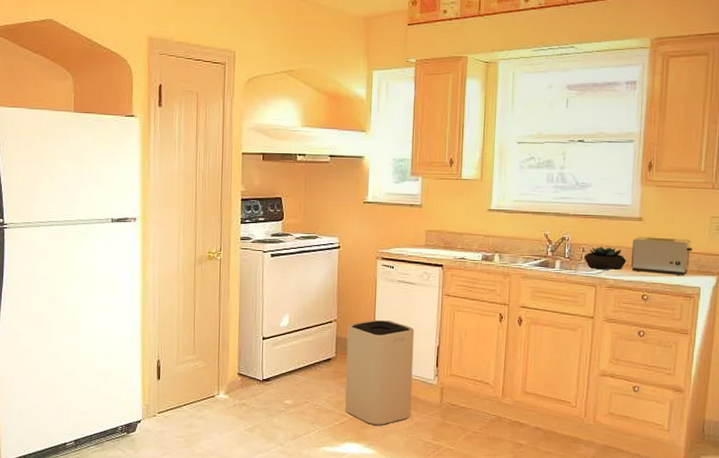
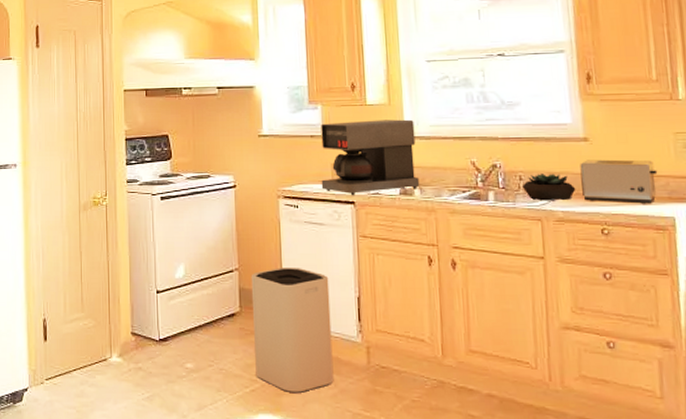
coffee maker: none [415,193,501,260] -> present [321,119,420,196]

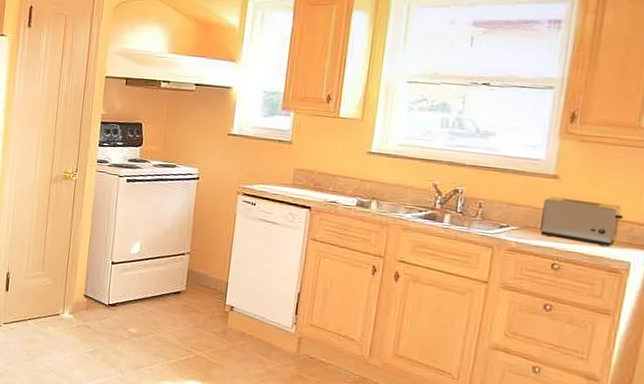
trash can: present [251,268,334,394] -> none [192,257,274,368]
coffee maker: present [321,119,420,196] -> none [281,130,384,203]
succulent plant: present [521,174,576,201] -> none [479,204,535,232]

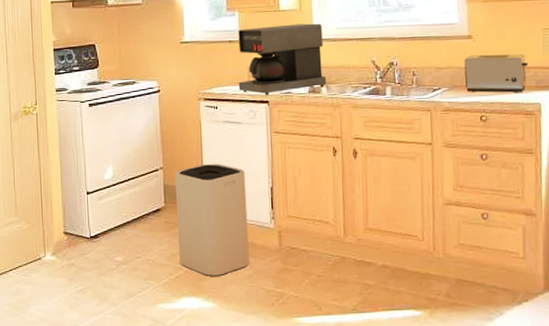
trash can: none [192,257,274,368] -> present [174,164,250,277]
coffee maker: none [281,130,384,203] -> present [238,23,327,96]

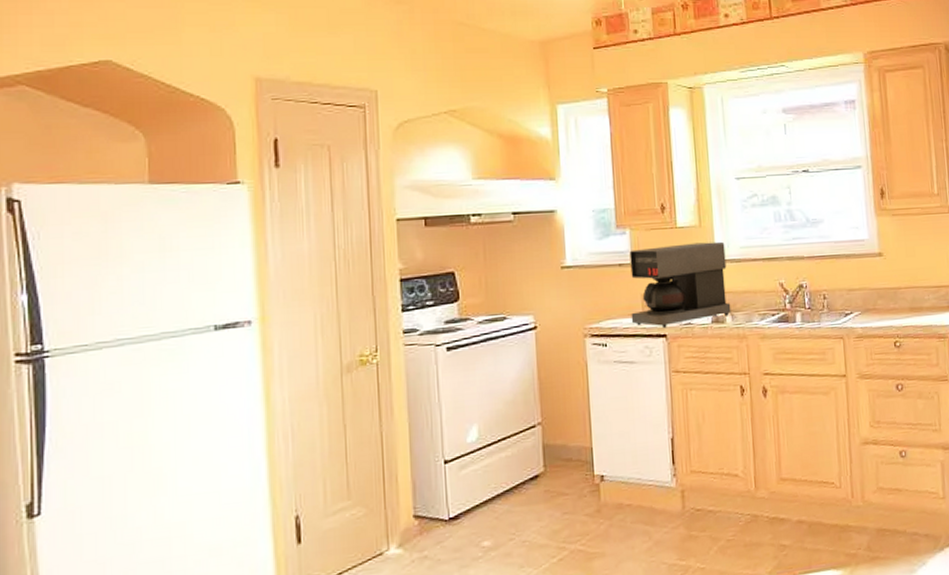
trash can: present [174,164,250,277] -> none [556,413,649,555]
toaster: present [464,54,528,93] -> none [875,272,939,316]

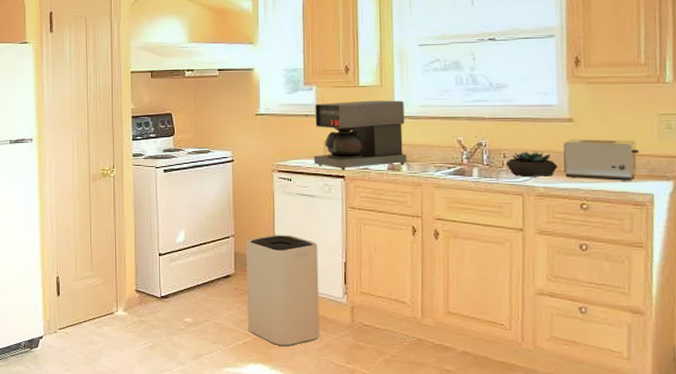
trash can: none [556,413,649,555] -> present [245,235,320,347]
succulent plant: none [825,290,873,318] -> present [505,152,558,178]
toaster: none [875,272,939,316] -> present [563,139,640,181]

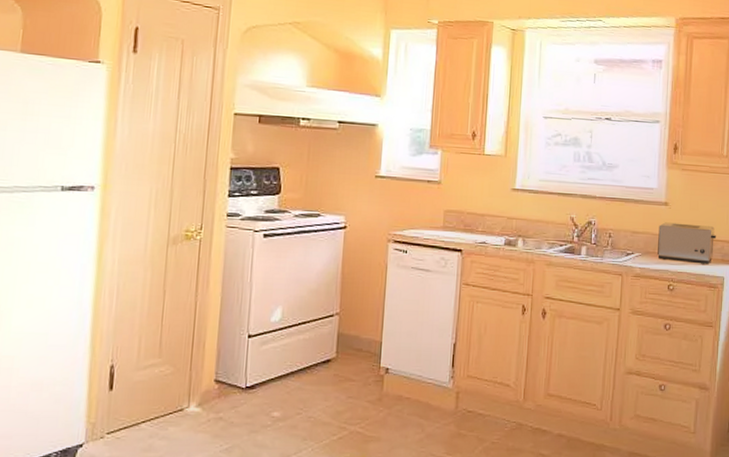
trash can: present [245,235,320,347] -> none [345,313,429,440]
coffee maker: present [313,100,407,171] -> none [432,169,526,244]
succulent plant: present [505,152,558,178] -> none [610,232,653,258]

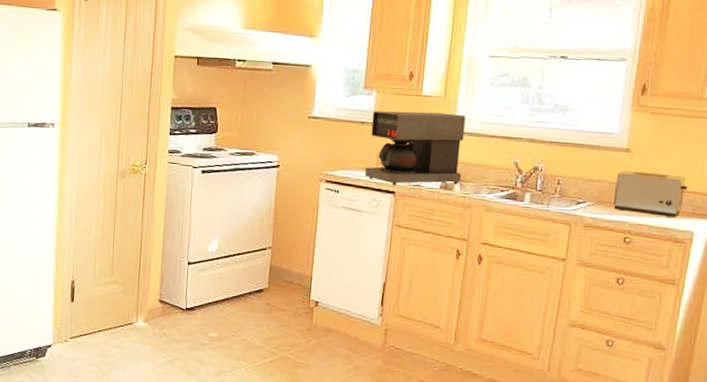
coffee maker: none [432,169,526,244] -> present [364,110,466,186]

